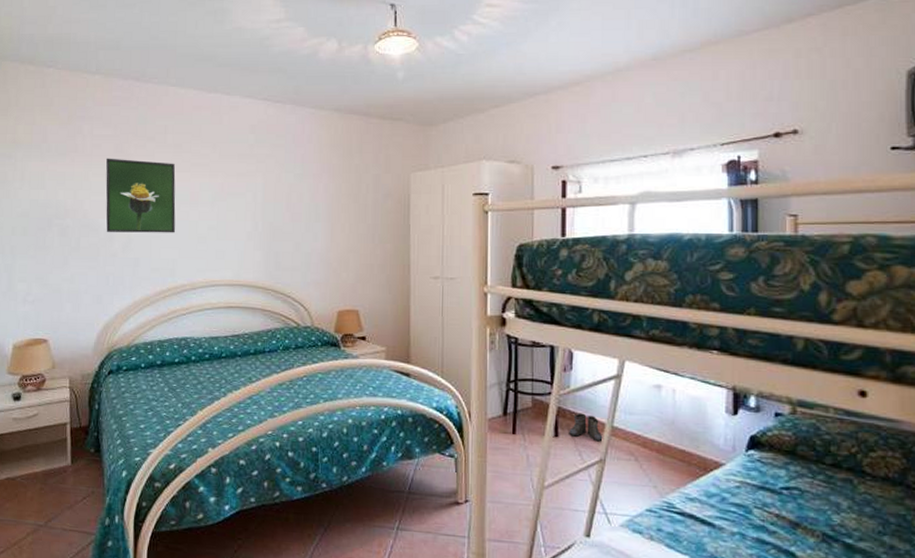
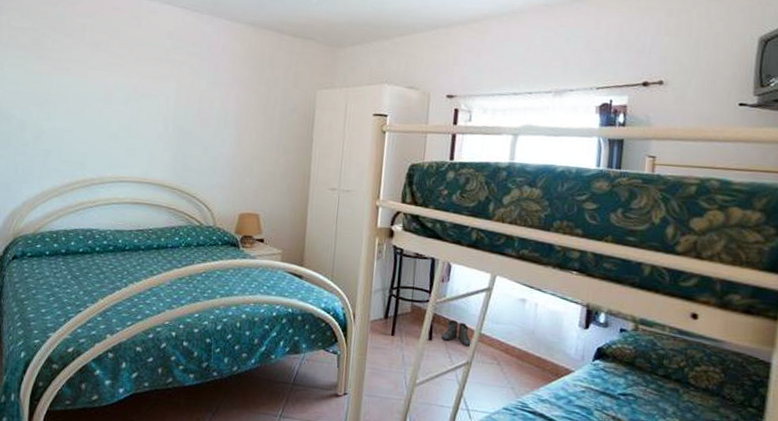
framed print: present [105,158,176,233] -> none [18,50,91,129]

